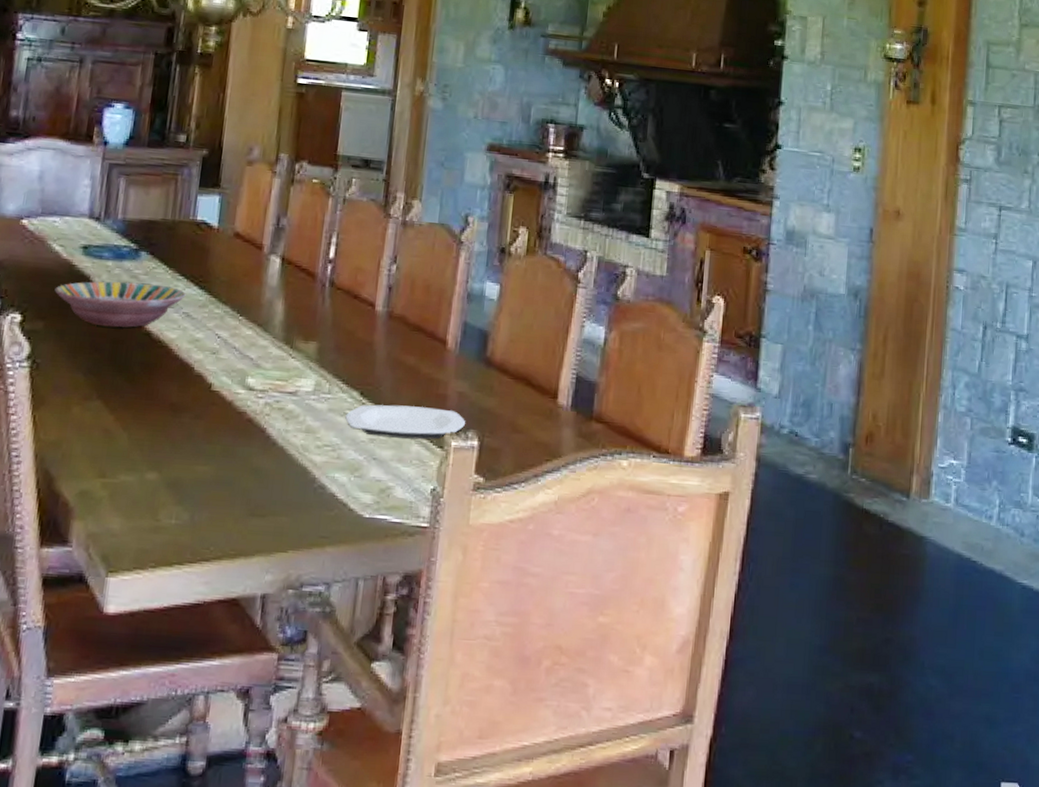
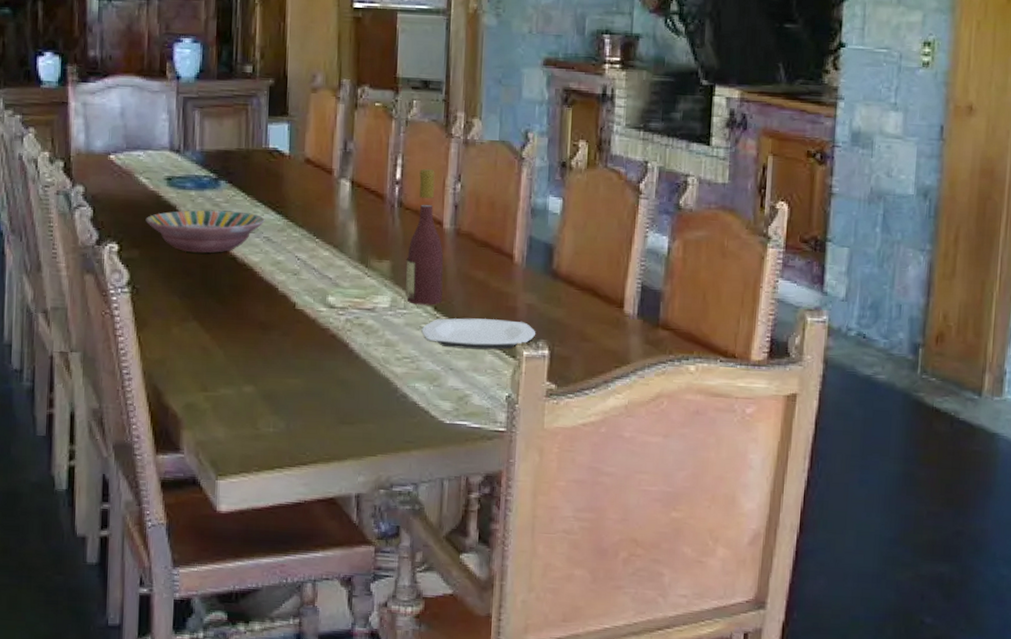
wine bottle: none [331,248,374,391] -> present [405,168,444,305]

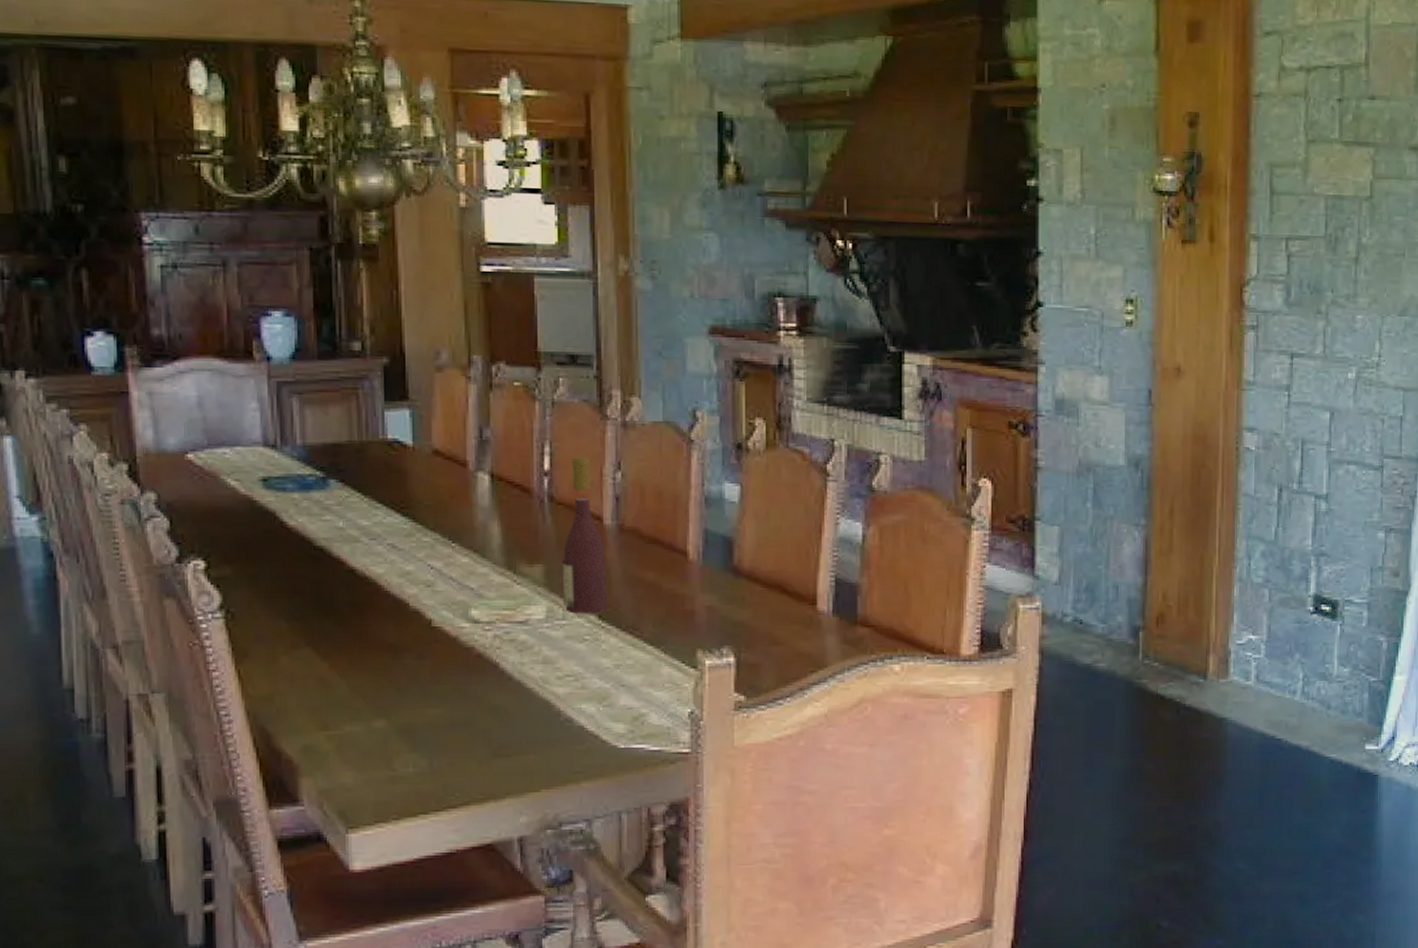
serving bowl: present [145,209,265,253] -> none [238,515,388,567]
plate: present [421,318,536,350] -> none [585,626,719,661]

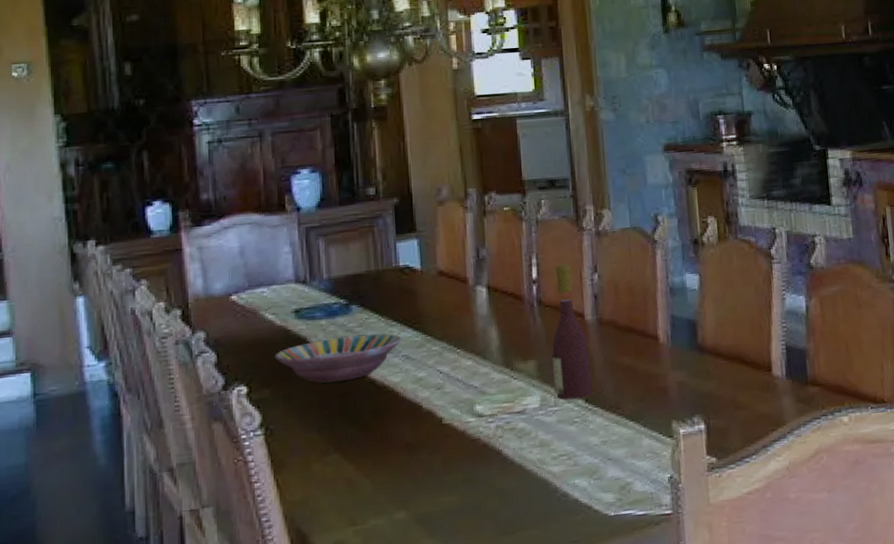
serving bowl: none [238,515,388,567] -> present [275,333,402,383]

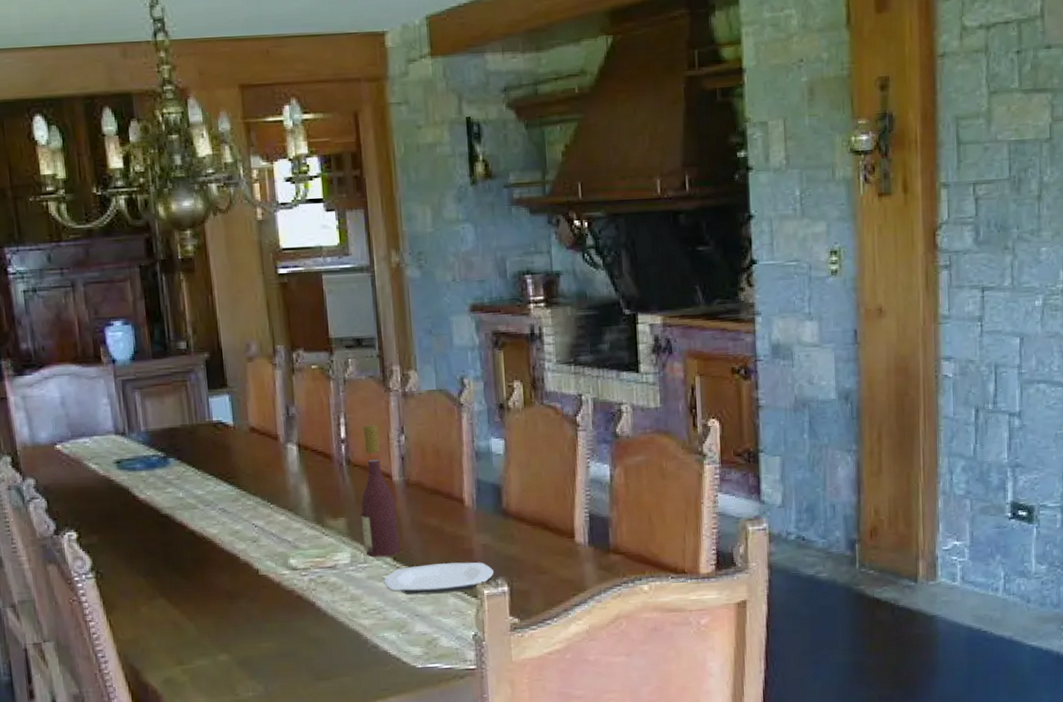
serving bowl: present [275,333,402,383] -> none [100,486,218,532]
plate: none [575,400,690,438] -> present [384,562,494,595]

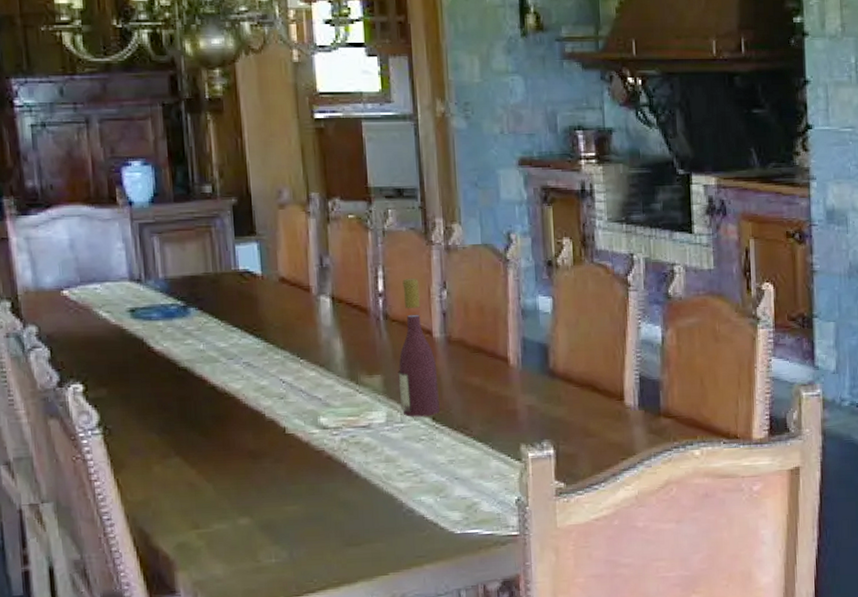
plate: present [384,562,494,595] -> none [421,423,540,457]

